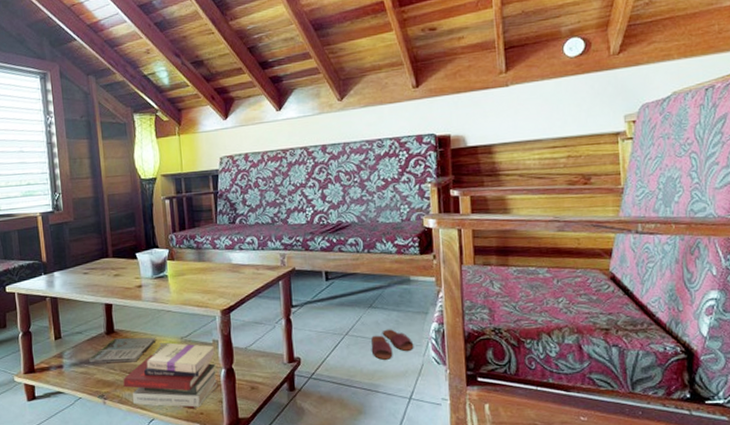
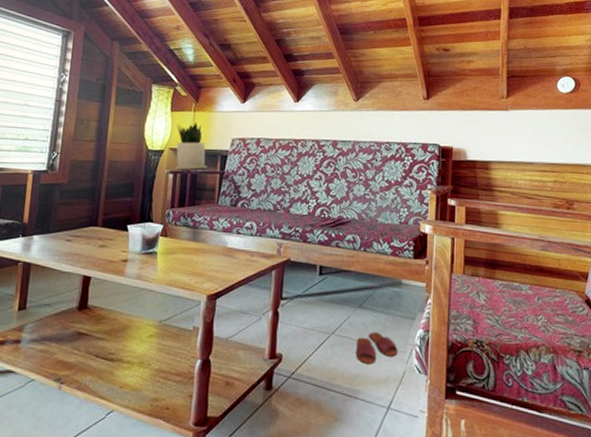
magazine: present [89,337,169,363] -> none [52,314,146,344]
books: present [123,342,218,409] -> none [85,325,195,402]
planter: none [163,145,201,196] -> present [174,121,208,171]

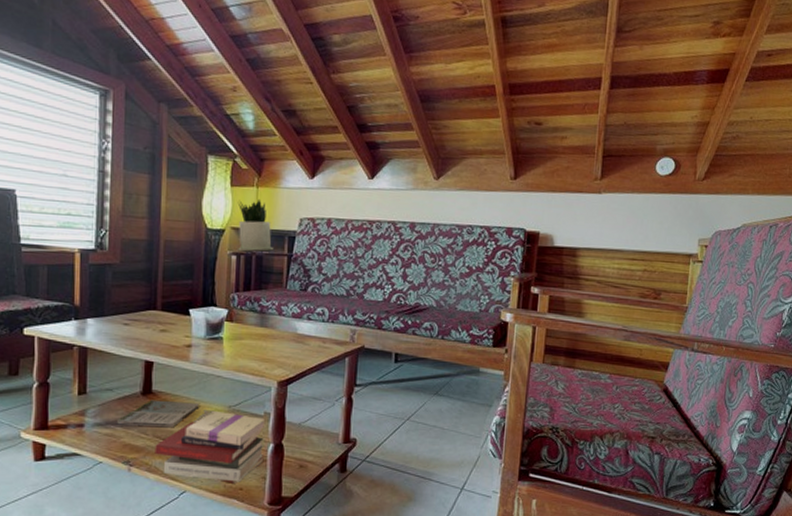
magazine: none [52,314,146,344] -> present [117,399,215,428]
books: none [85,325,195,402] -> present [155,410,266,484]
slippers: present [355,332,398,364] -> none [430,418,474,449]

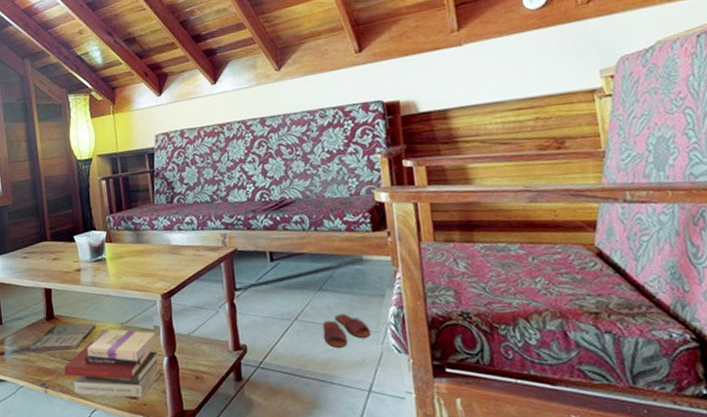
planter: present [237,198,275,253] -> none [99,124,137,176]
slippers: none [430,418,474,449] -> present [323,314,371,348]

